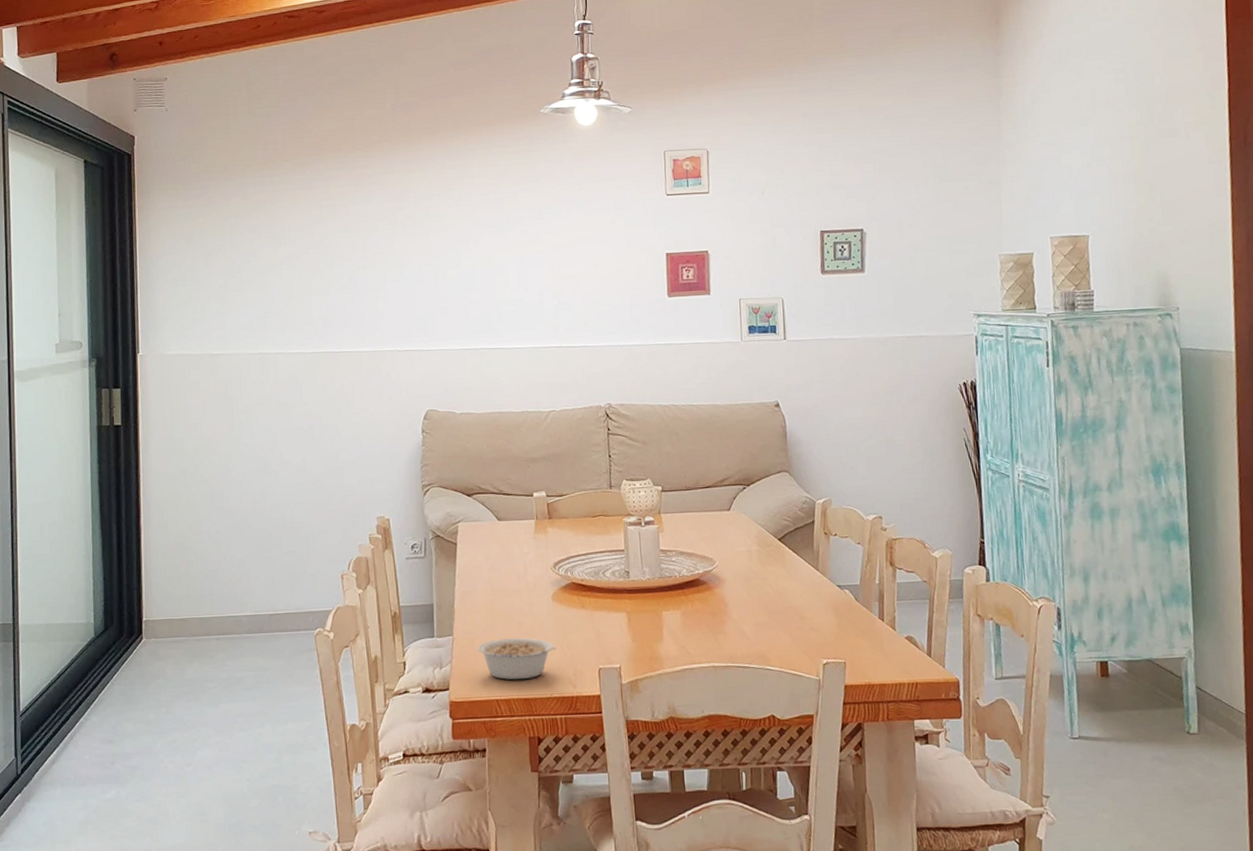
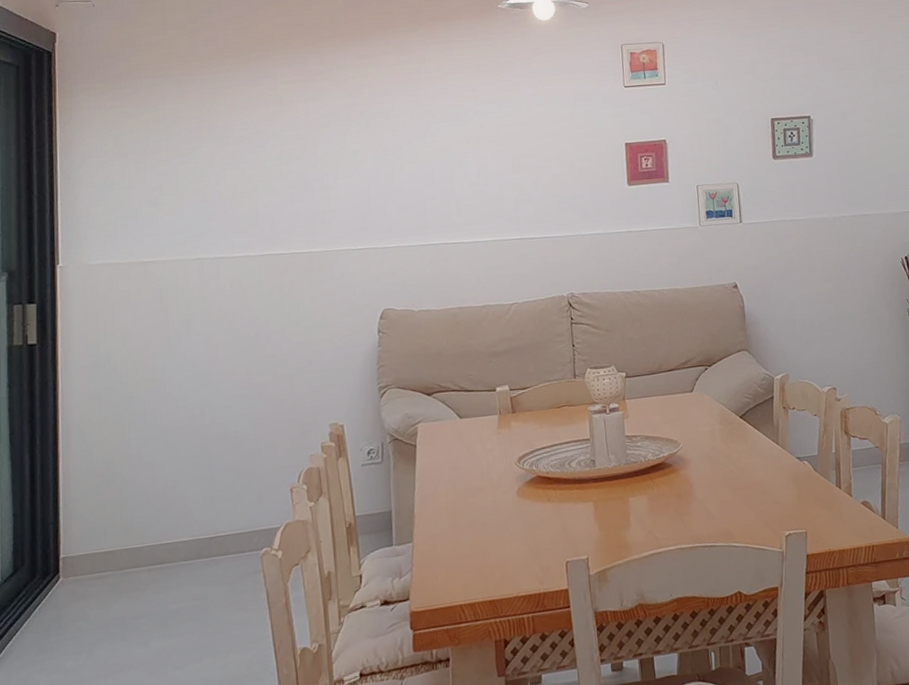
legume: present [477,638,556,680] -> none [439,536,522,583]

